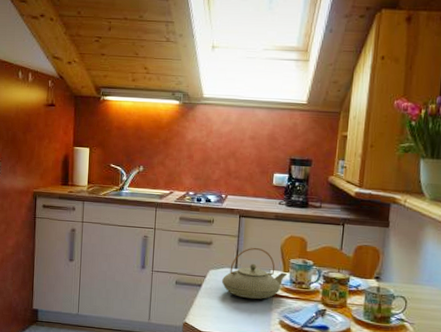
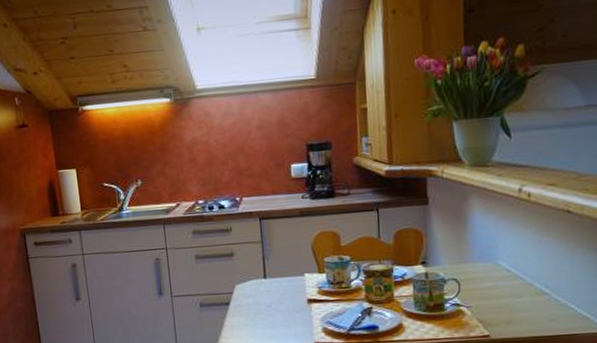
teapot: present [221,247,288,299] -> none [251,251,324,310]

